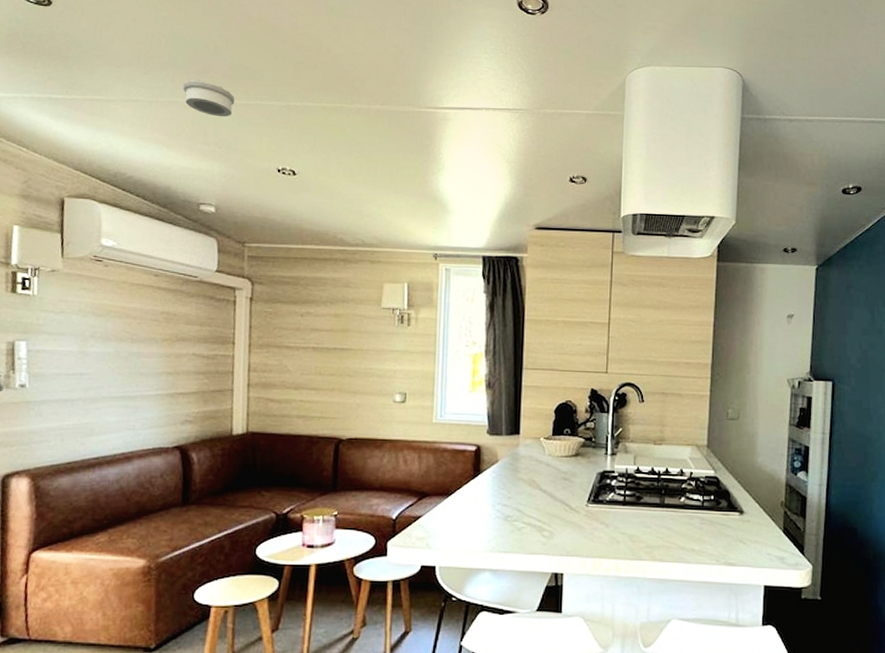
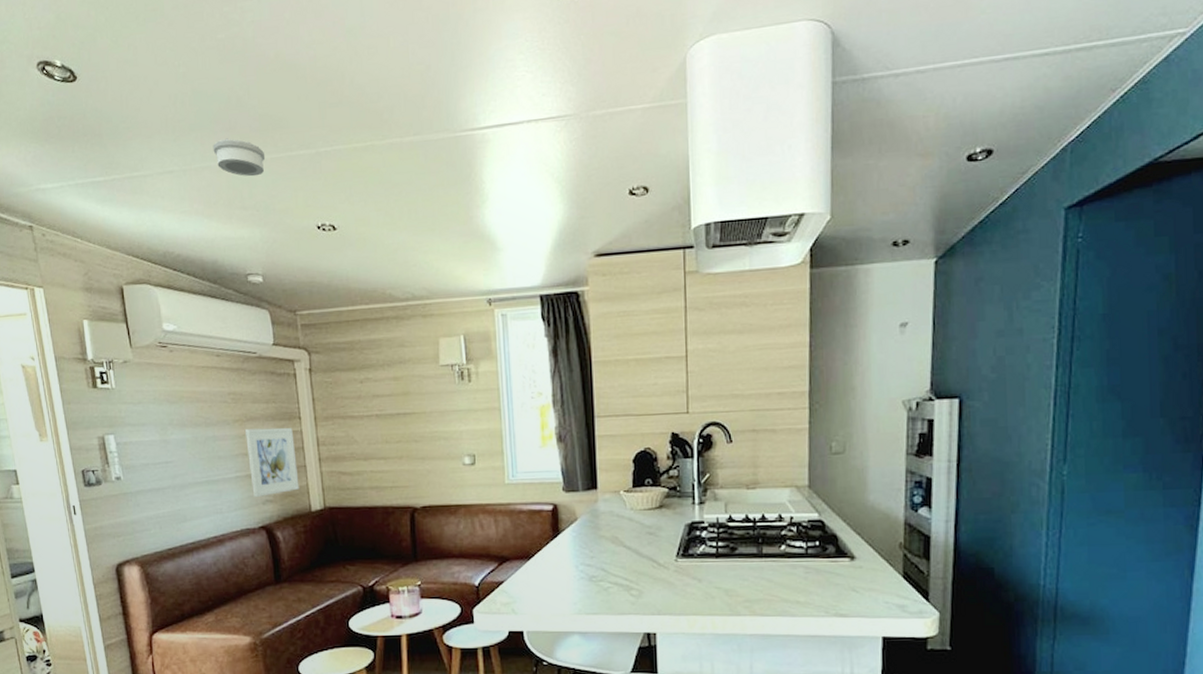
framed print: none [171,349,225,417] -> present [244,427,299,497]

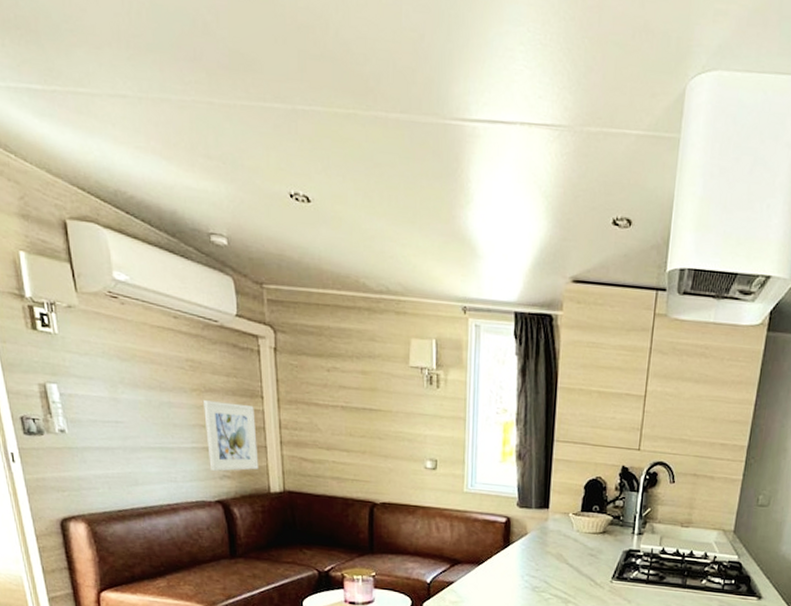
smoke detector: present [213,138,266,177] -> none [174,69,235,123]

